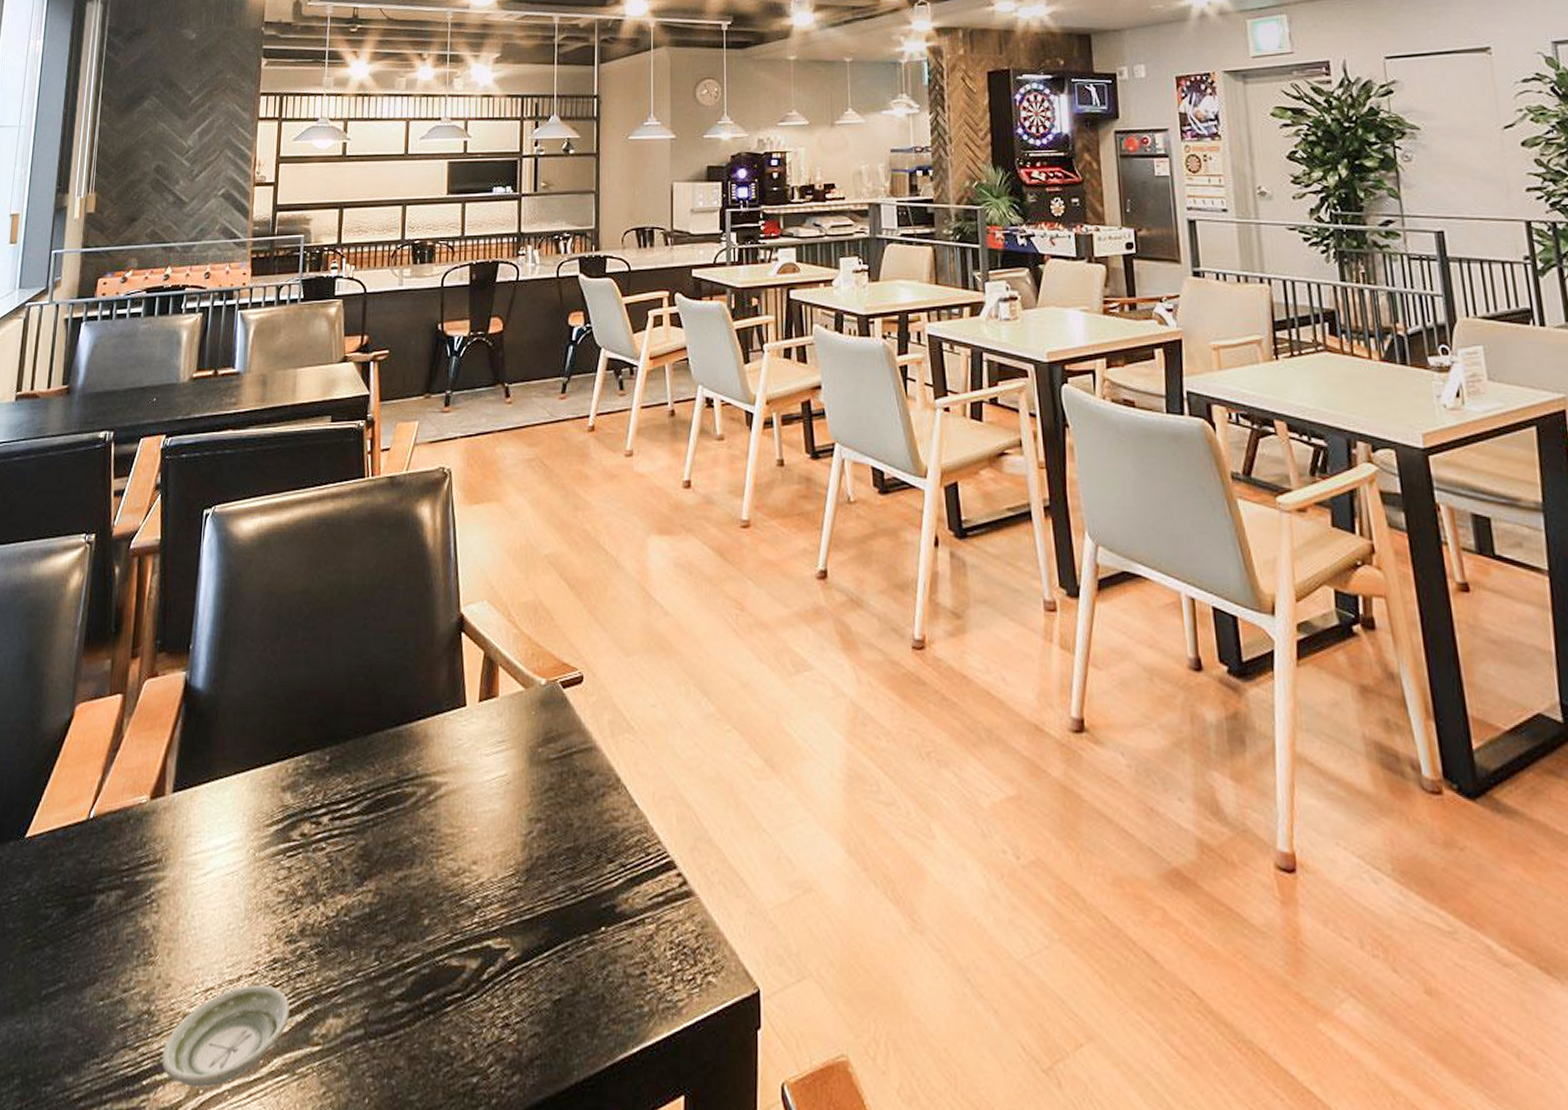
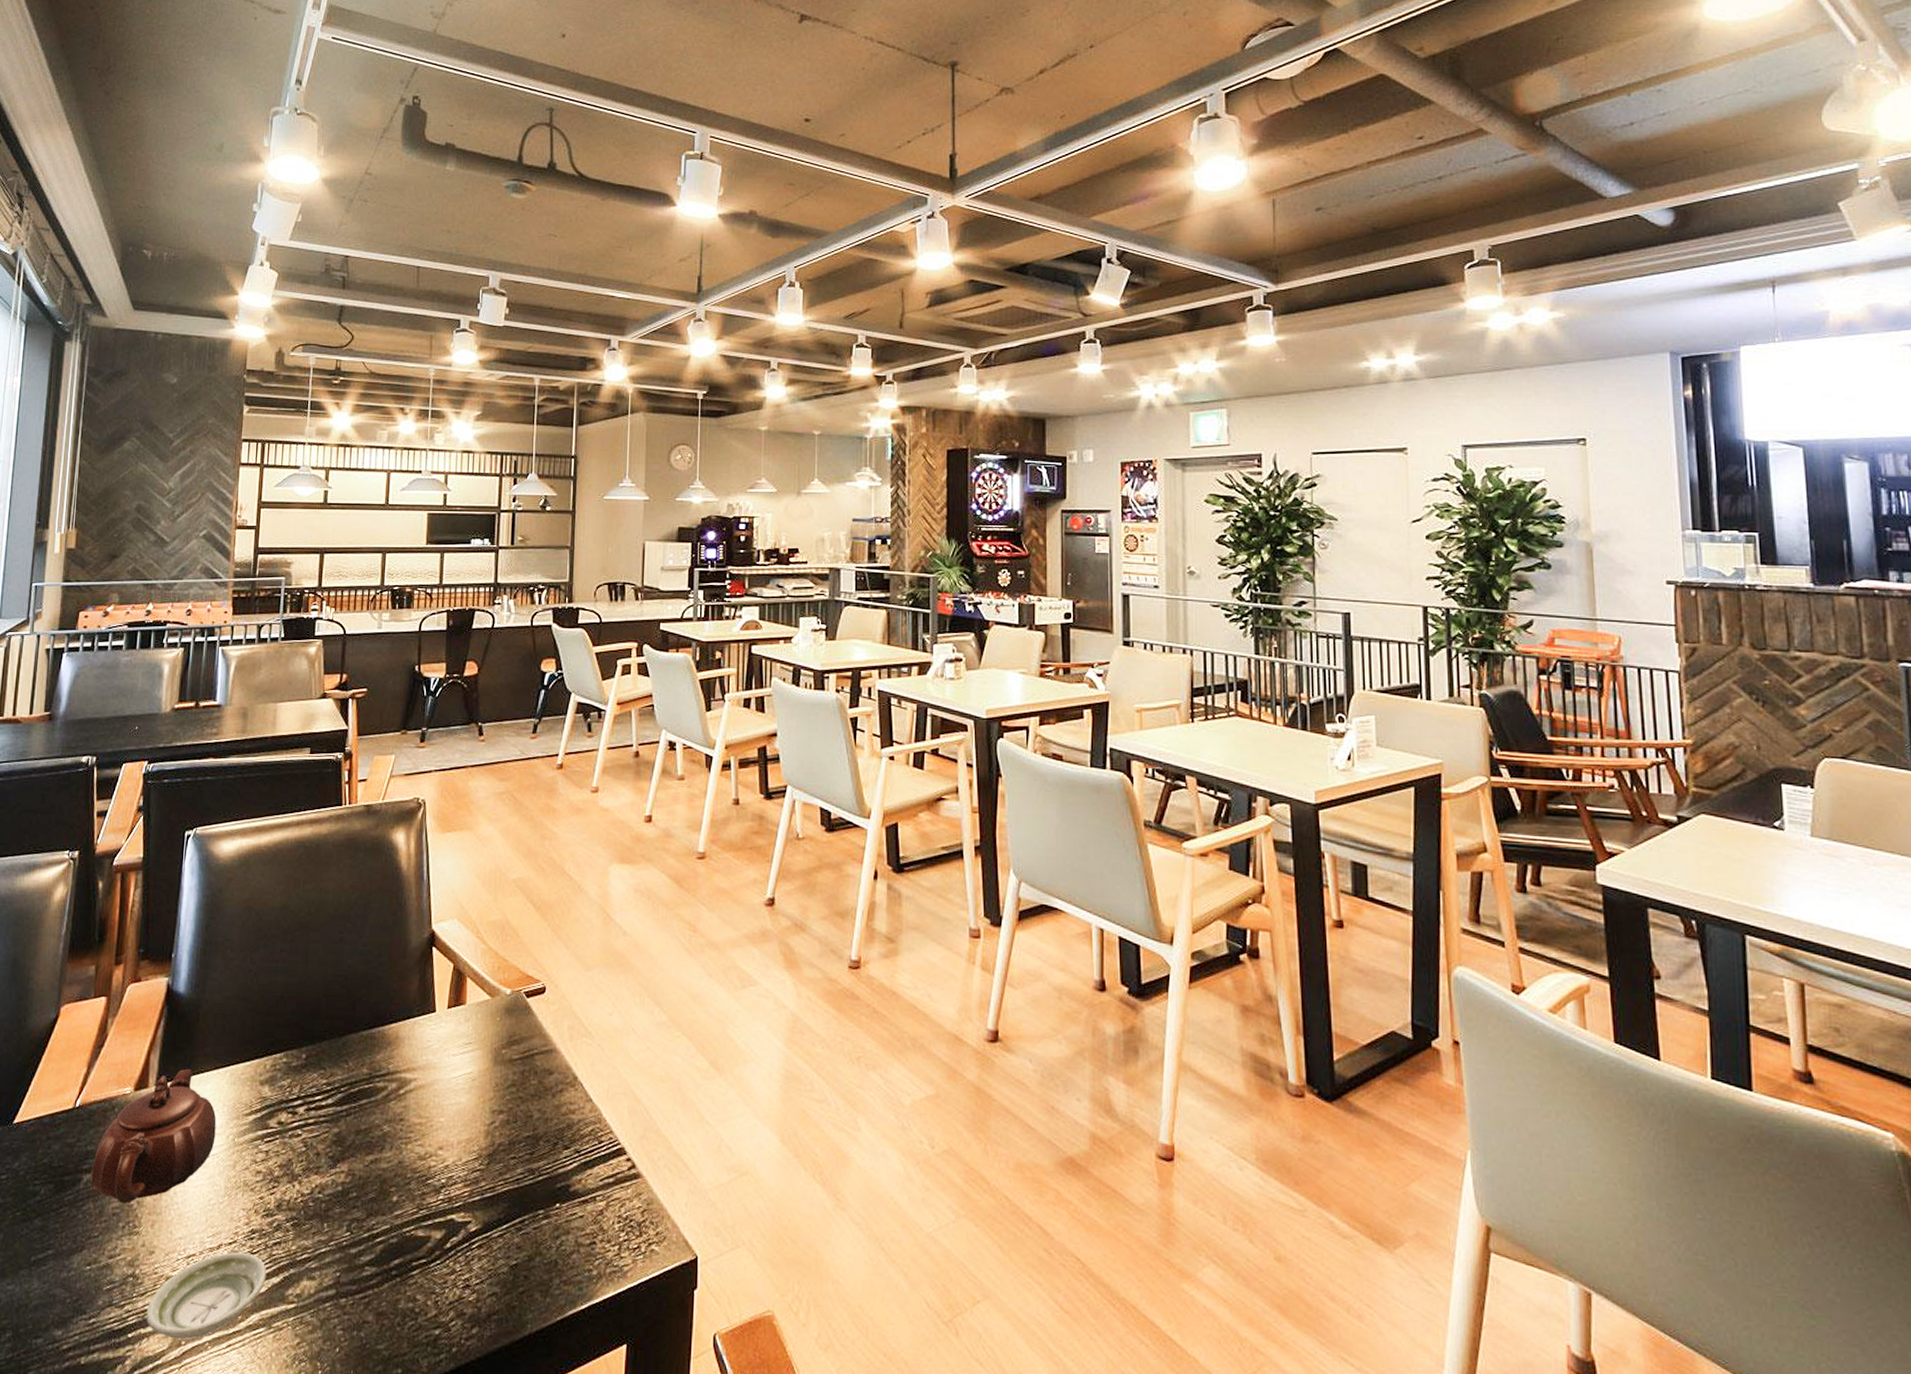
teapot: none [105,773,236,928] -> present [91,1068,217,1203]

